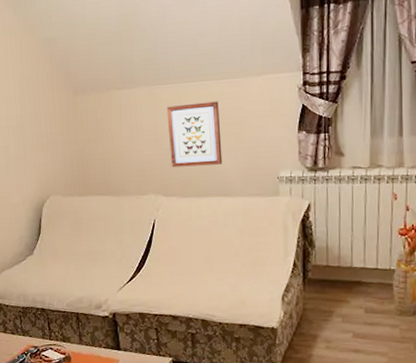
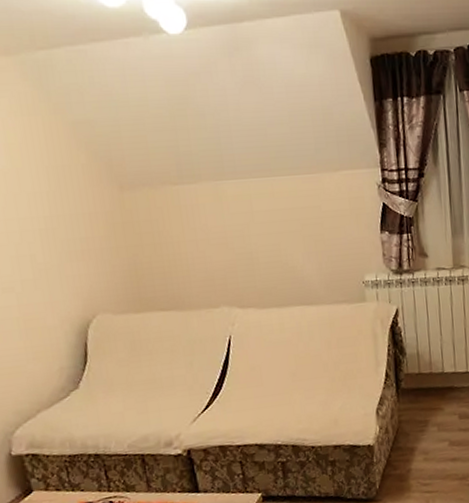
wall art: present [166,101,223,168] -> none [235,199,303,275]

